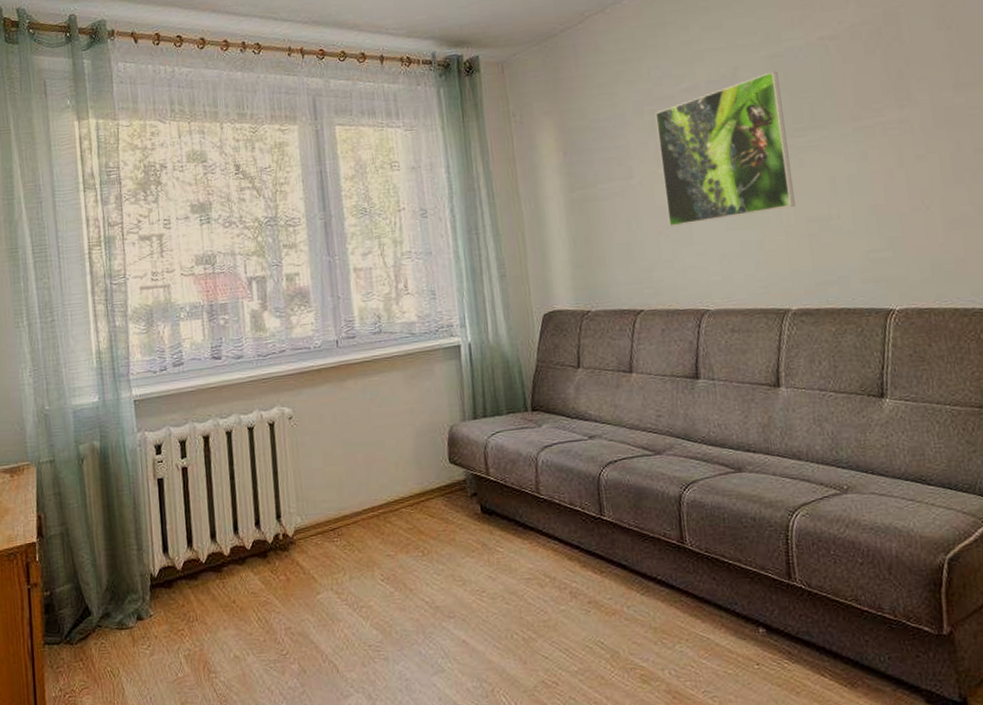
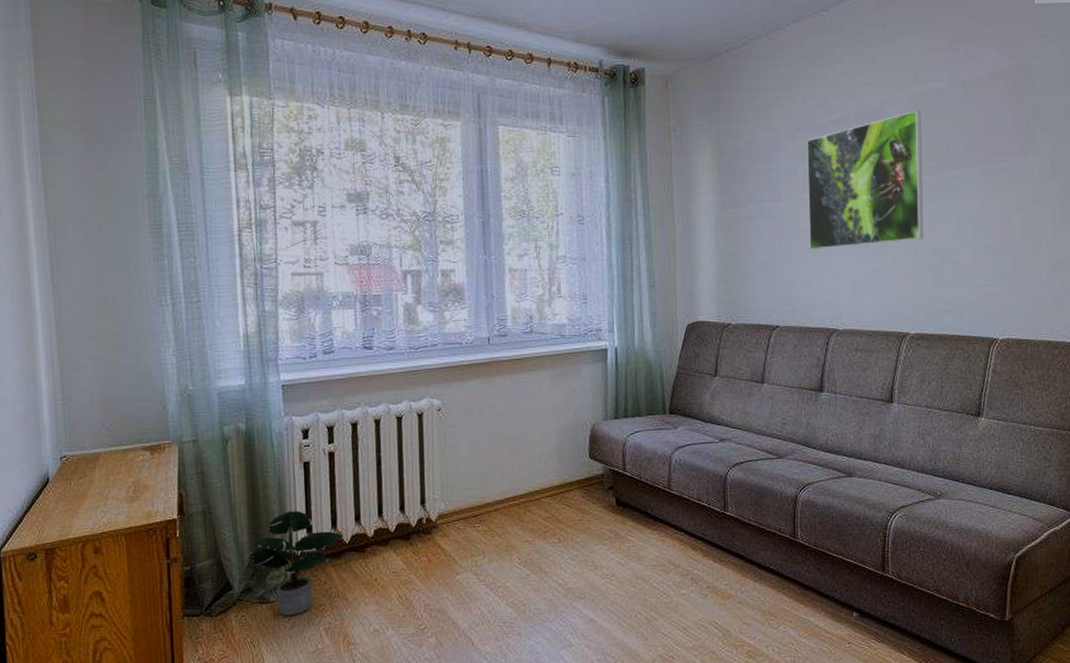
potted plant: none [104,530,200,643] -> present [247,511,344,617]

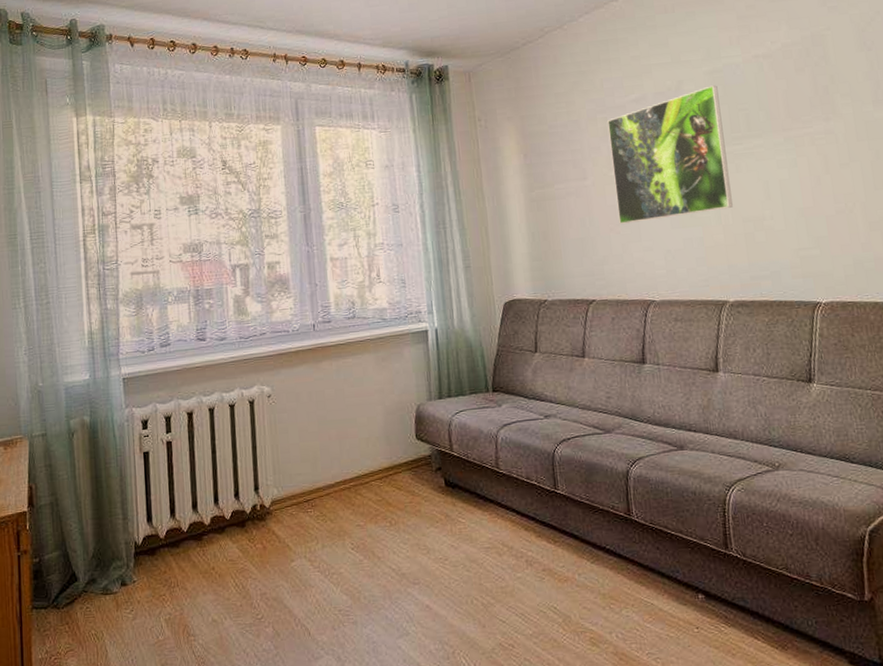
potted plant: present [247,511,344,617] -> none [91,500,182,608]

